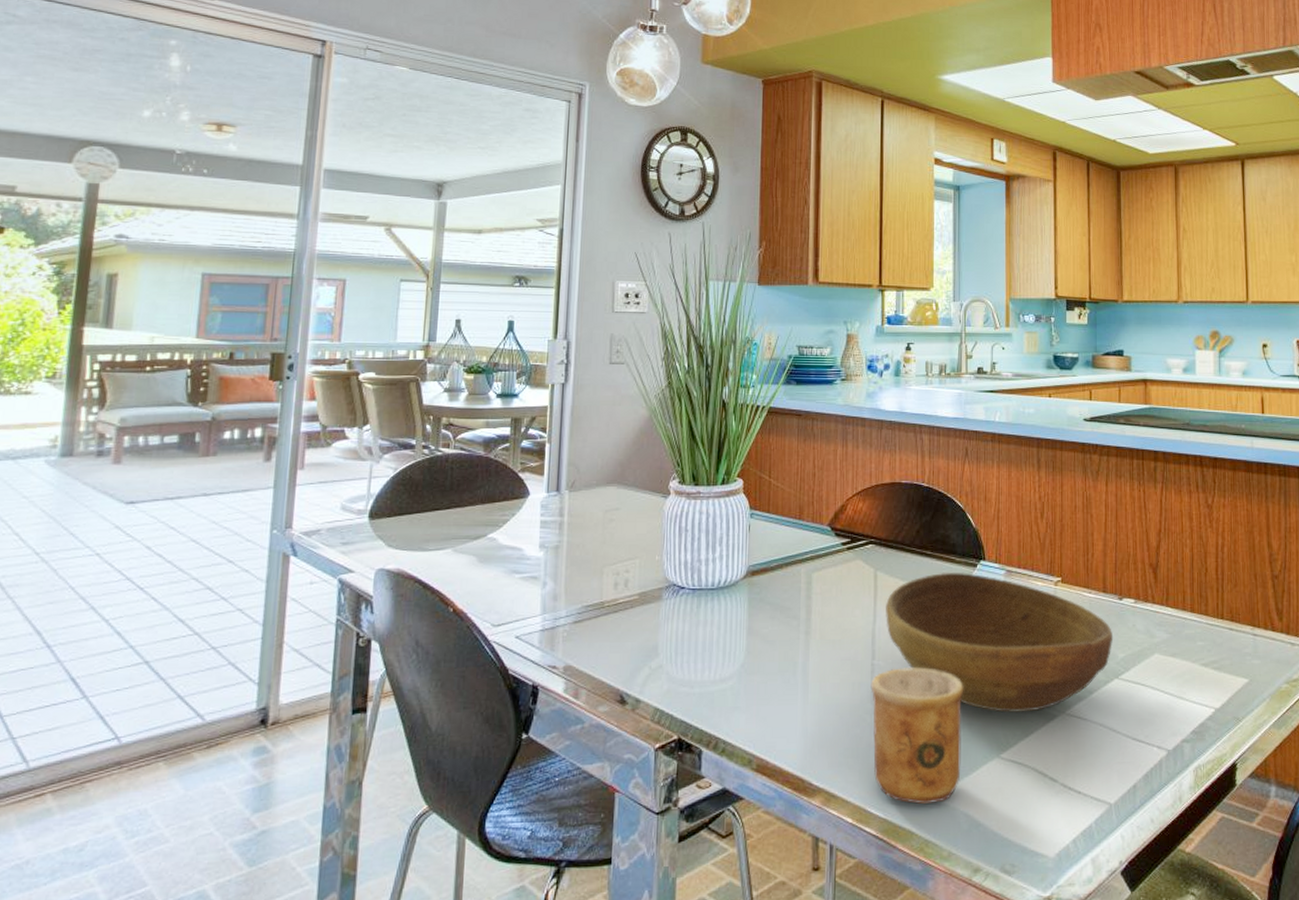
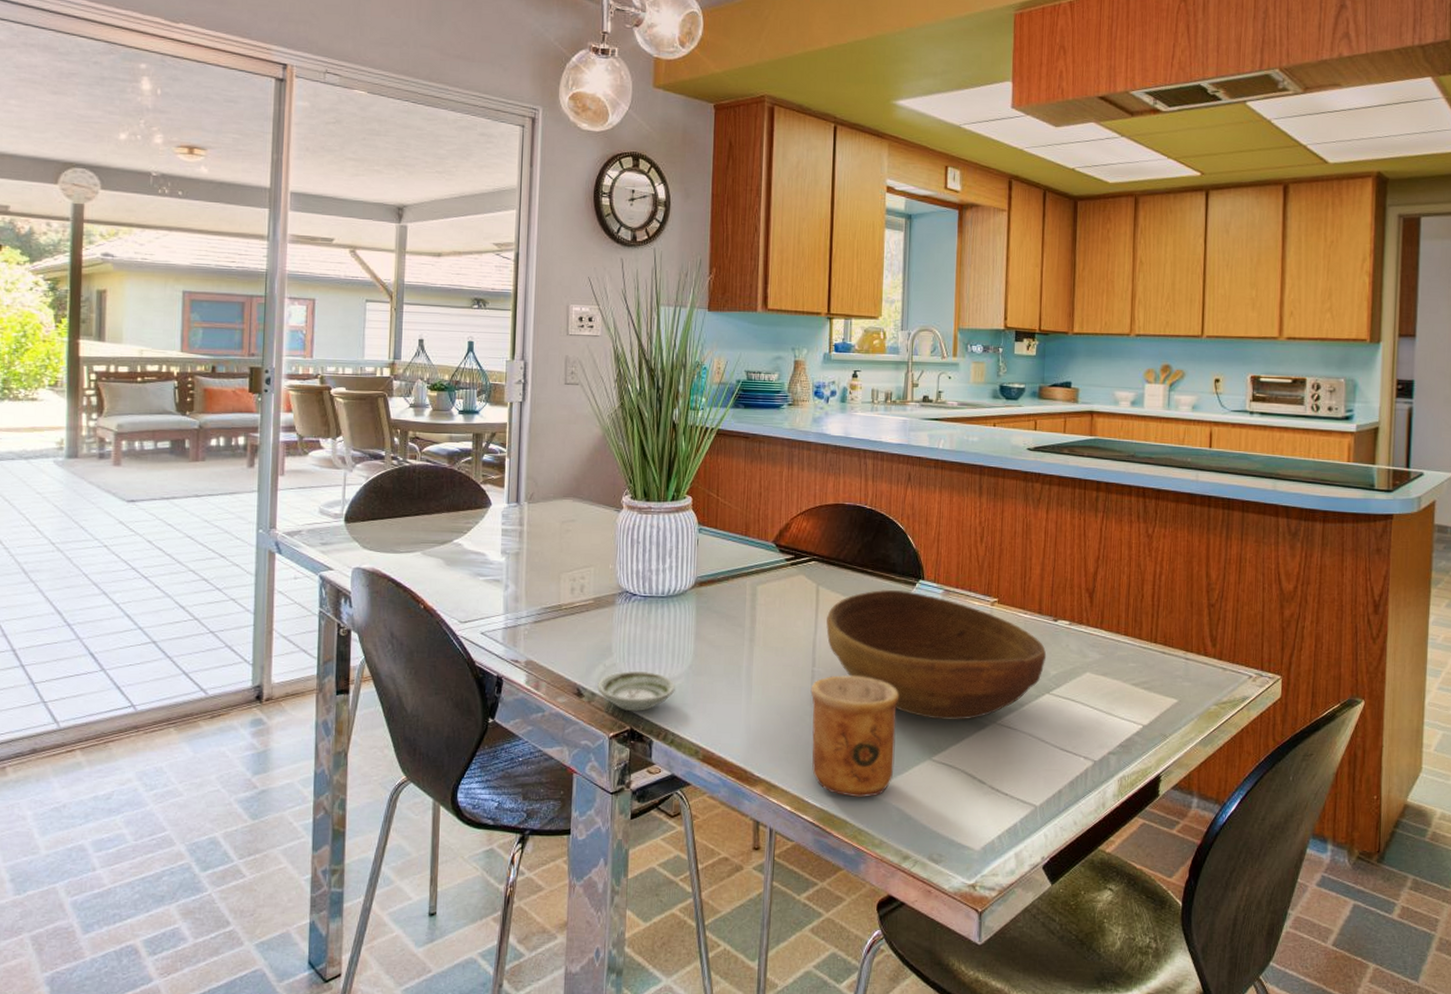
saucer: none [641,673,728,719] -> present [596,671,676,712]

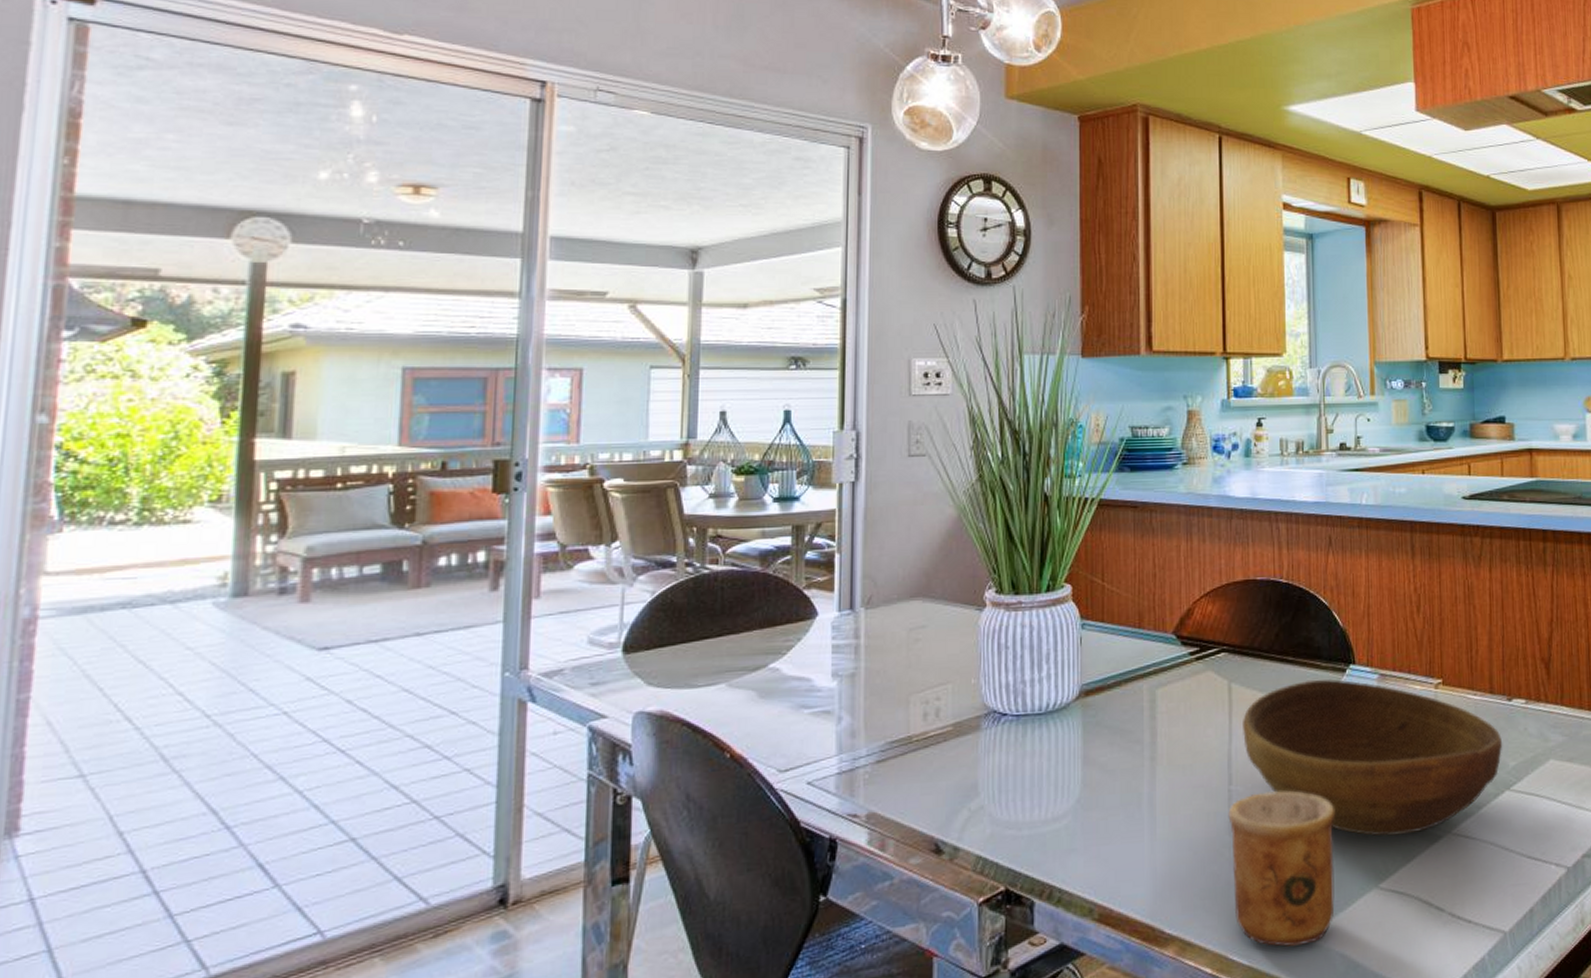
saucer: present [596,671,676,712] -> none [960,812,1062,867]

